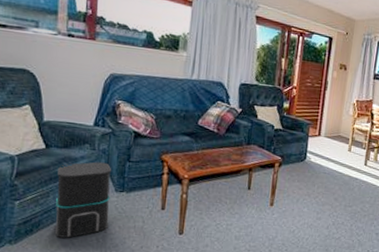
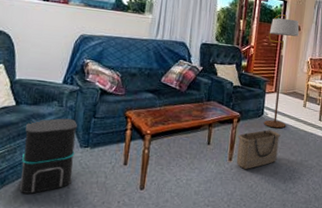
basket: none [278,174,324,215] -> present [236,130,281,169]
floor lamp: none [306,52,346,173] -> present [263,14,300,129]

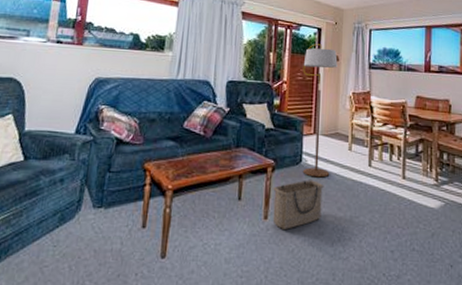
speaker: present [20,118,77,194] -> none [24,173,90,266]

